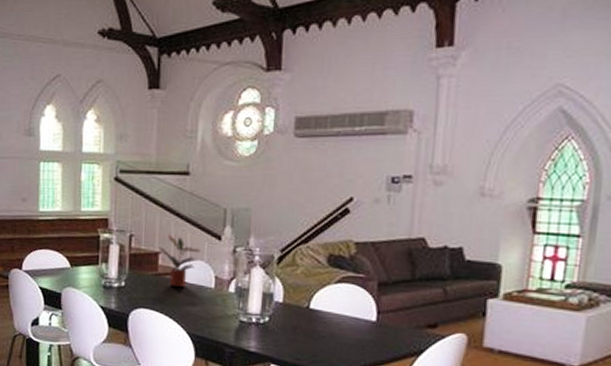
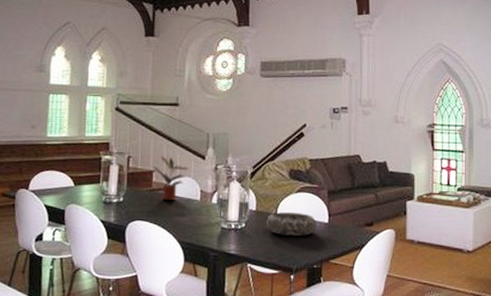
decorative bowl: none [295,305,361,336] -> present [266,211,317,236]

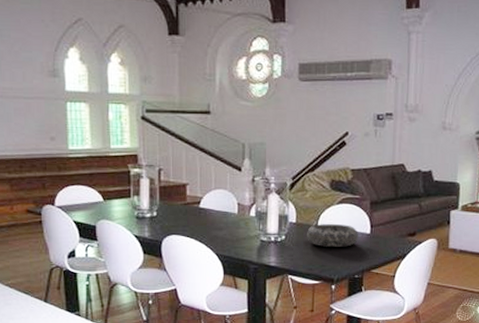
potted plant: present [153,155,189,200] -> none [186,167,224,214]

